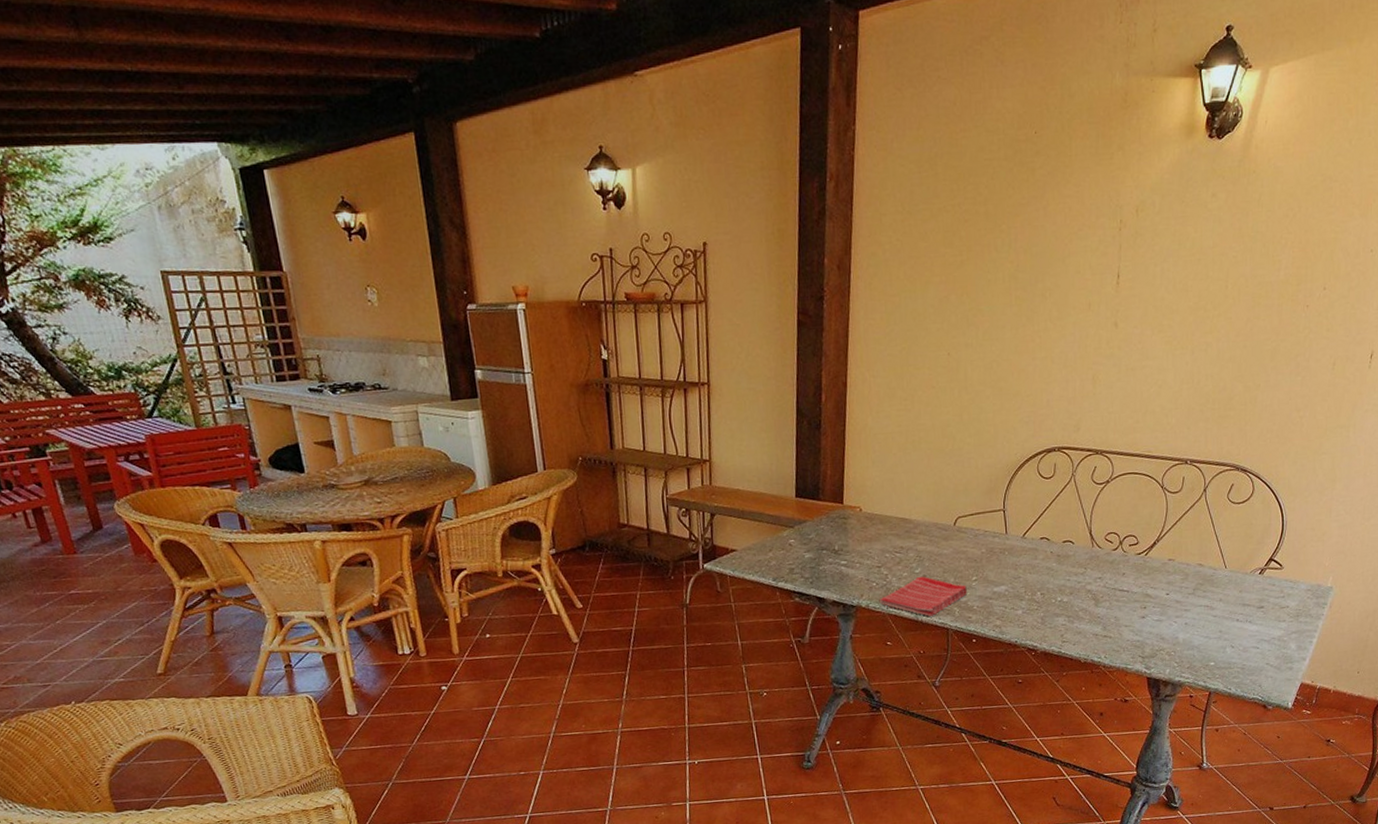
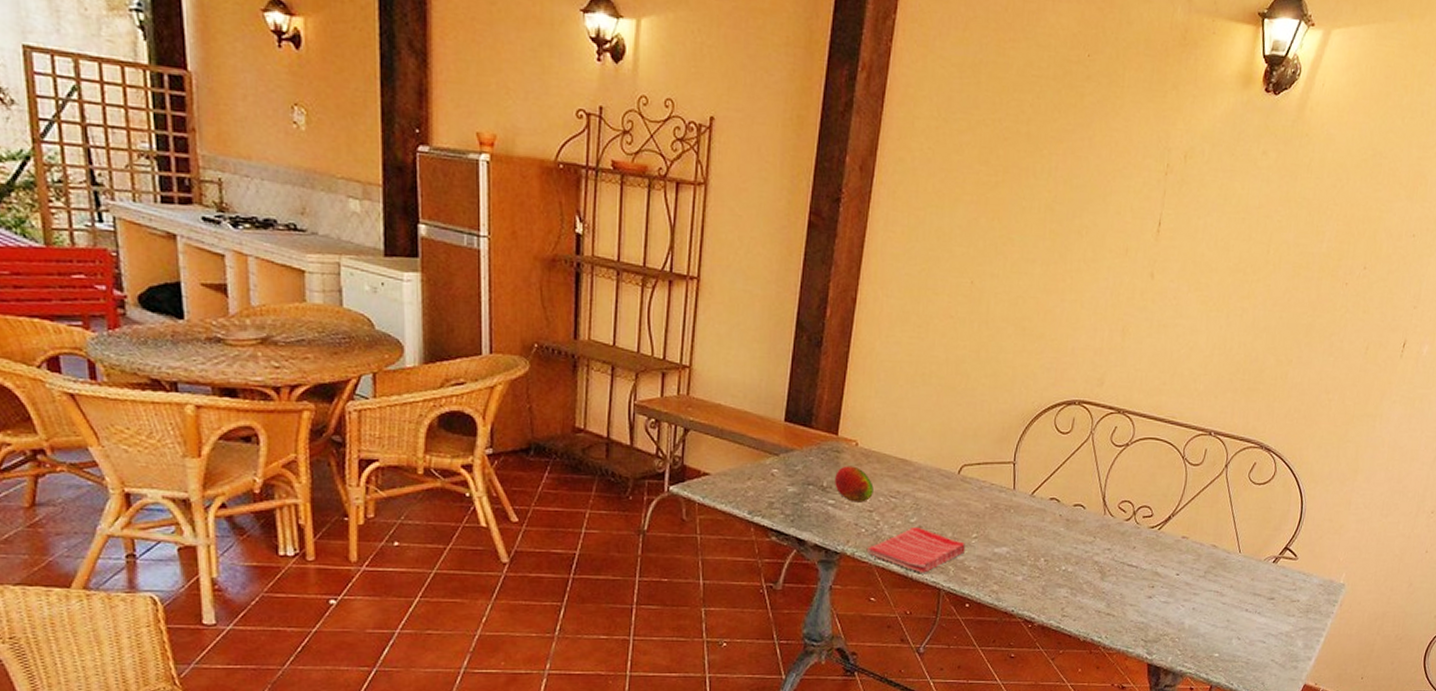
fruit: none [845,529,880,561] -> present [835,466,874,502]

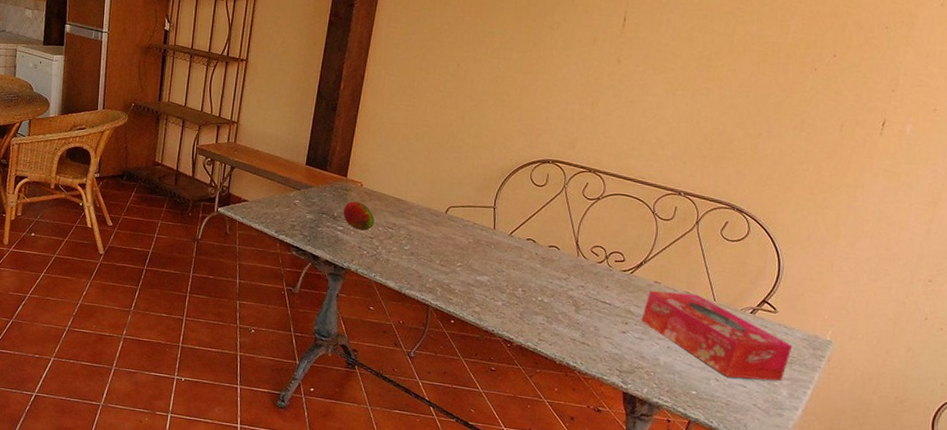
dish towel: present [866,528,966,573] -> none [367,253,452,291]
tissue box: none [1168,547,1310,634] -> present [641,291,793,381]

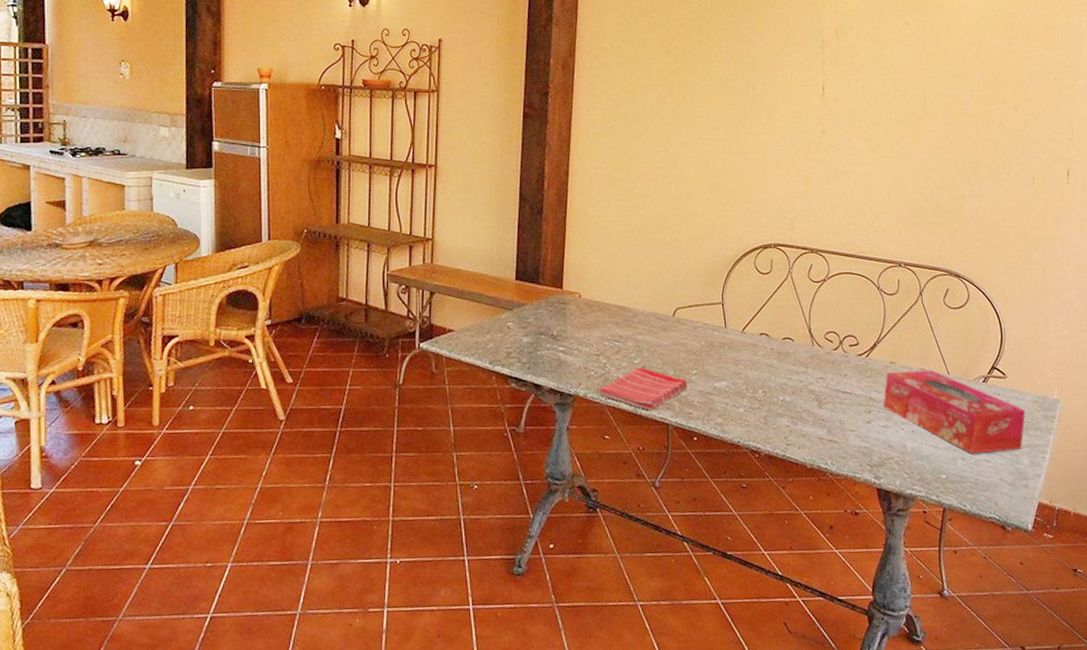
fruit: present [343,201,375,230] -> none [563,315,599,348]
dish towel: none [367,253,452,291] -> present [597,368,688,410]

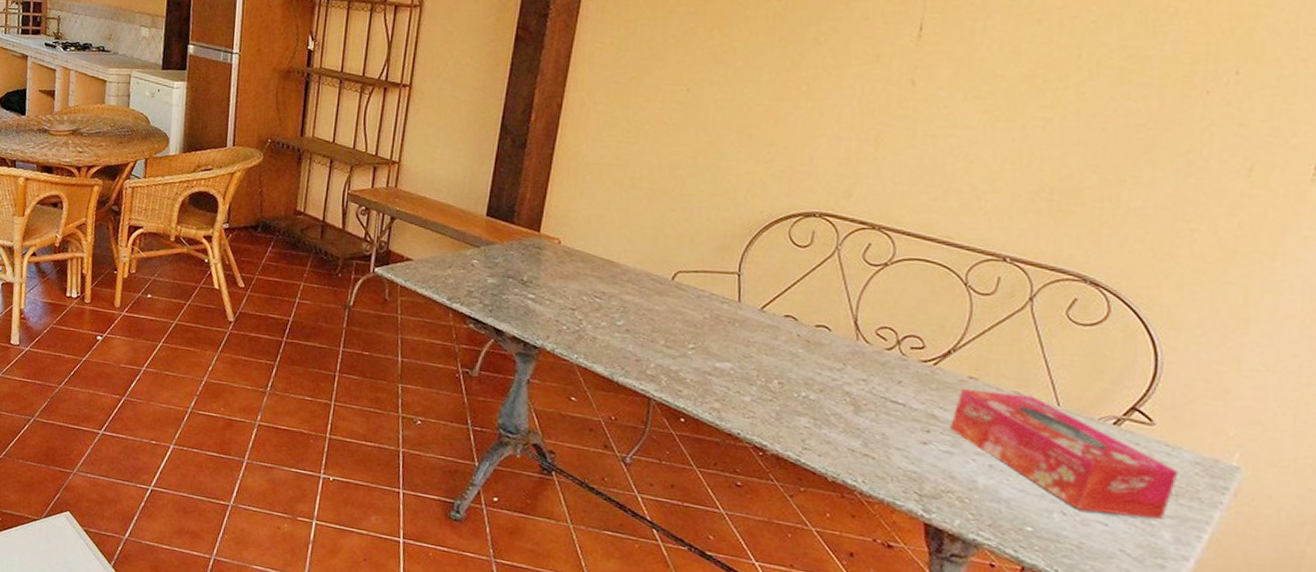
dish towel: present [597,368,688,410] -> none [567,330,681,379]

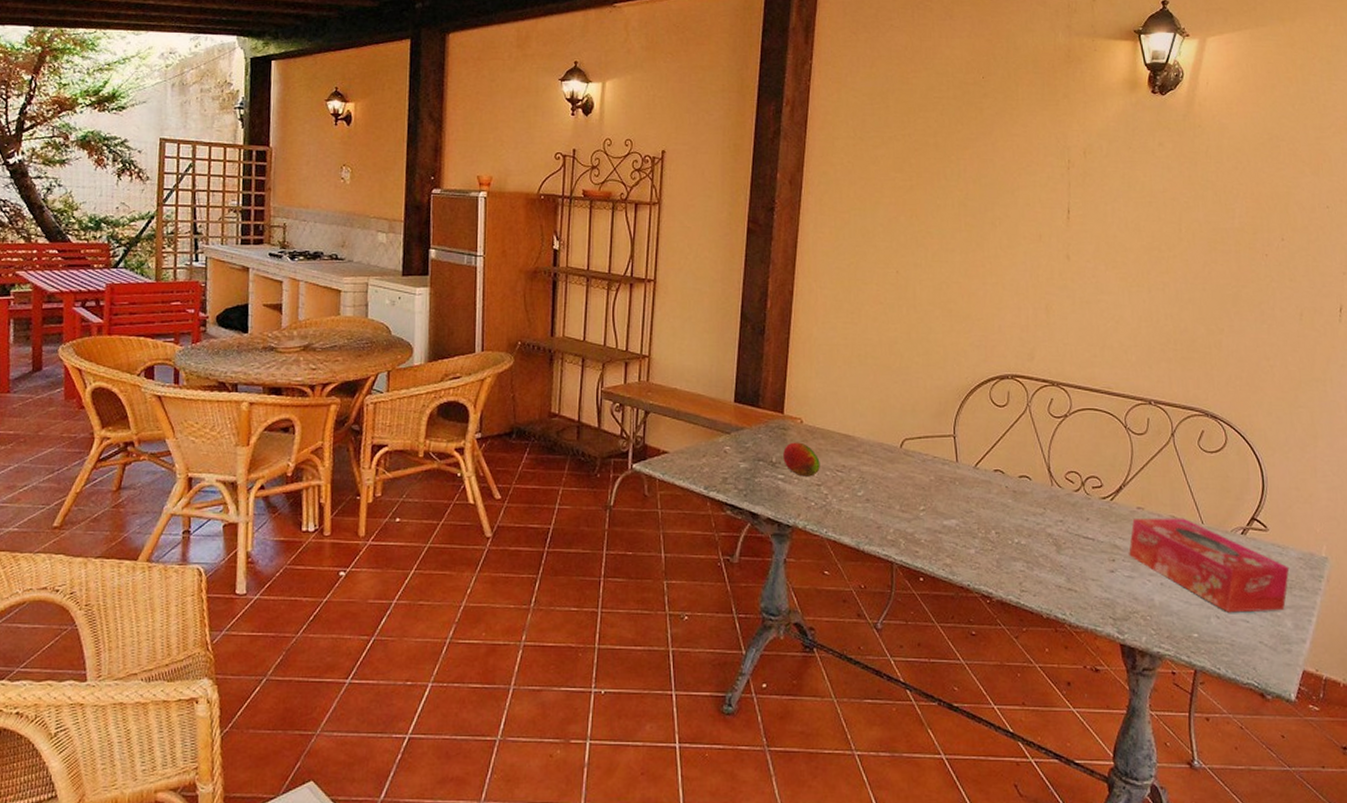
fruit: none [535,262,577,300] -> present [783,442,820,477]

